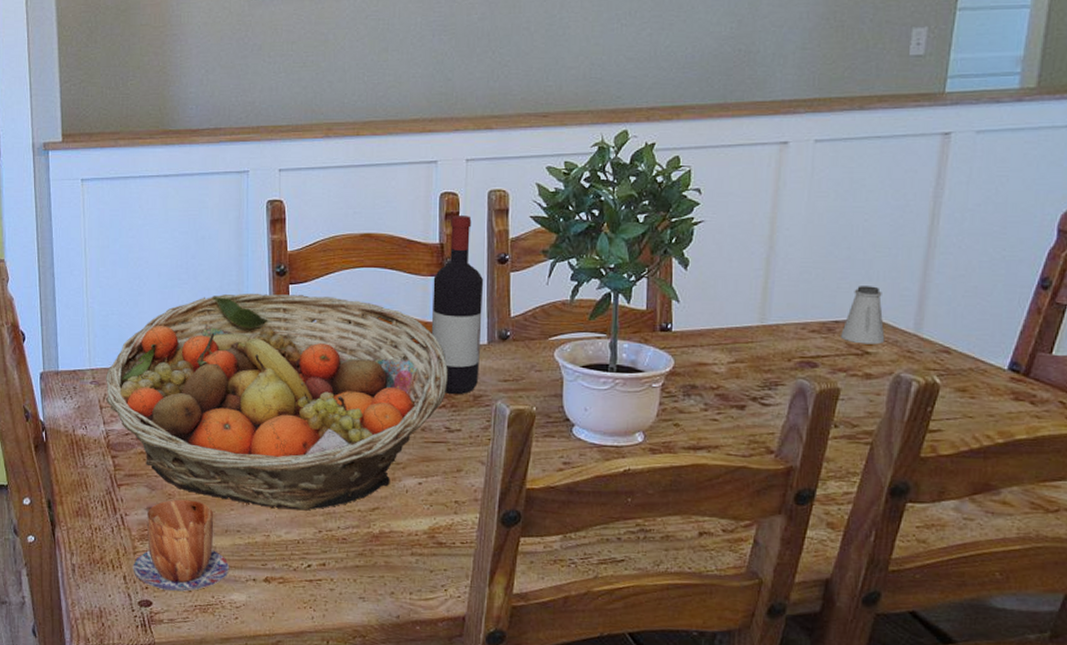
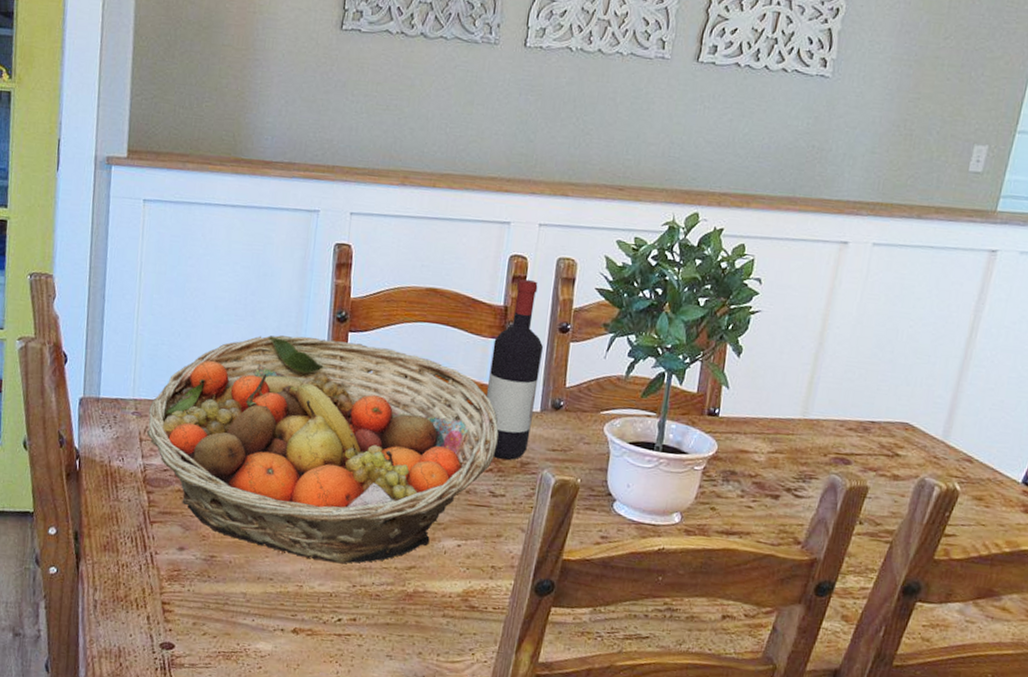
mug: present [133,499,230,591] -> none [157,541,259,637]
saltshaker: present [841,286,885,345] -> none [875,389,918,448]

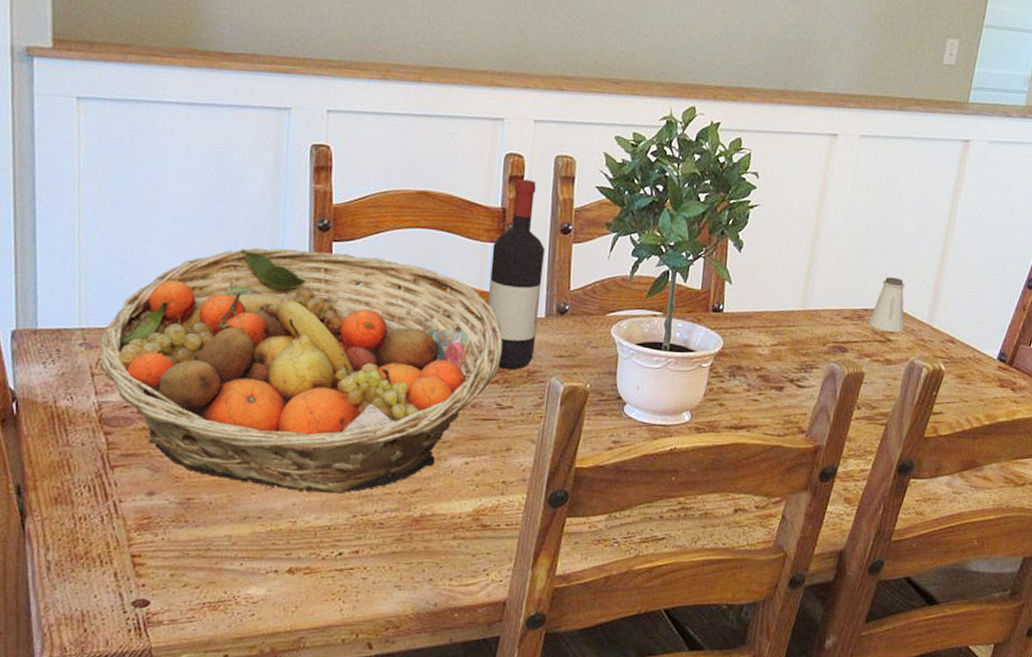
saltshaker: none [875,389,918,448] -> present [869,277,905,333]

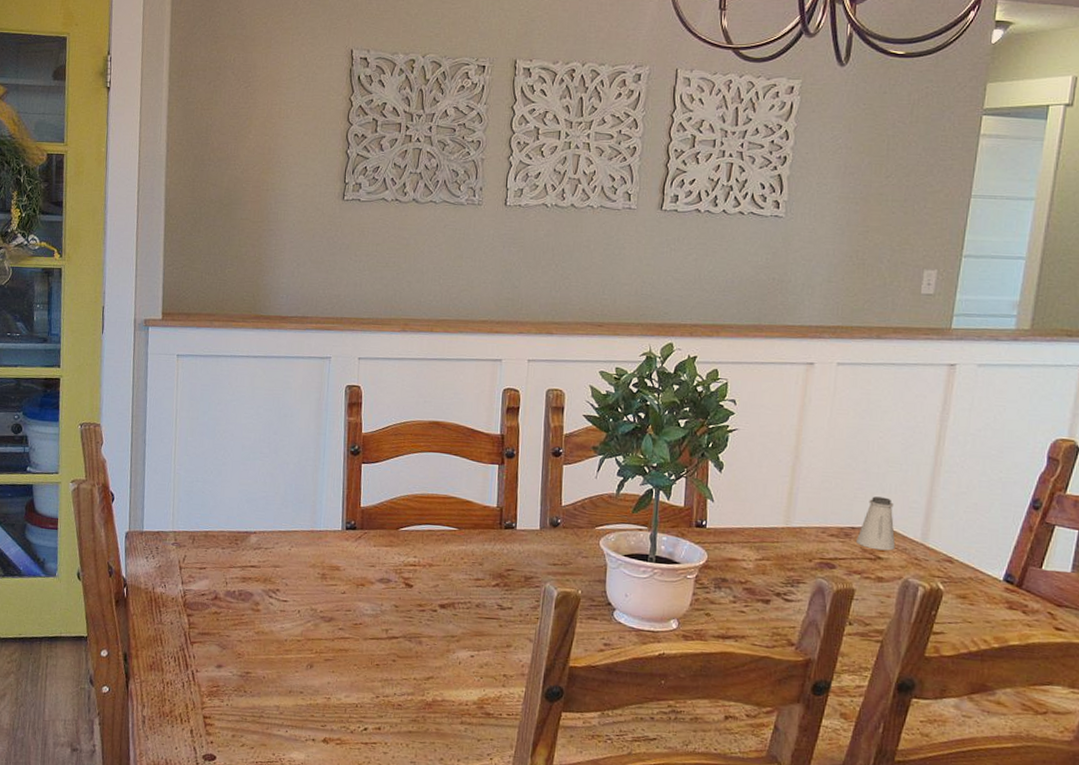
fruit basket: present [99,248,503,493] -> none [185,469,503,676]
wine bottle: present [487,179,546,370] -> none [489,410,539,575]

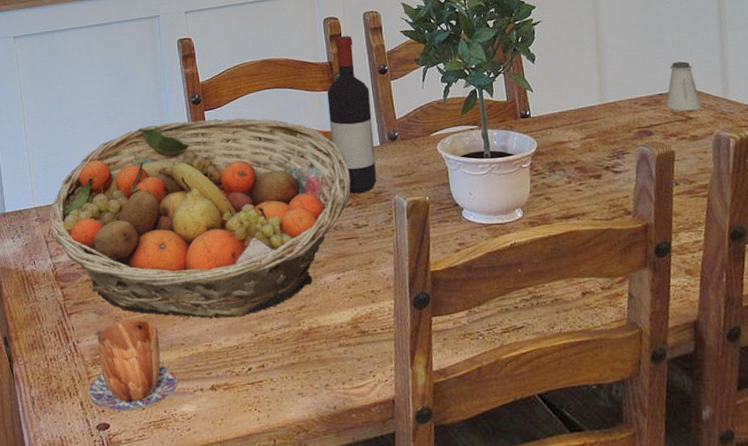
fruit basket: none [185,469,503,676] -> present [48,118,351,318]
mug: none [200,659,291,748] -> present [88,320,178,411]
wine bottle: none [489,410,539,575] -> present [327,36,377,194]

